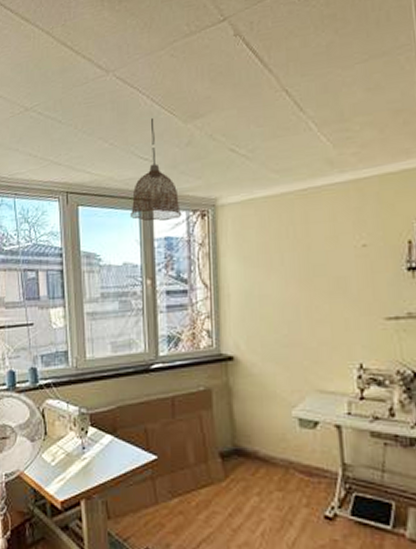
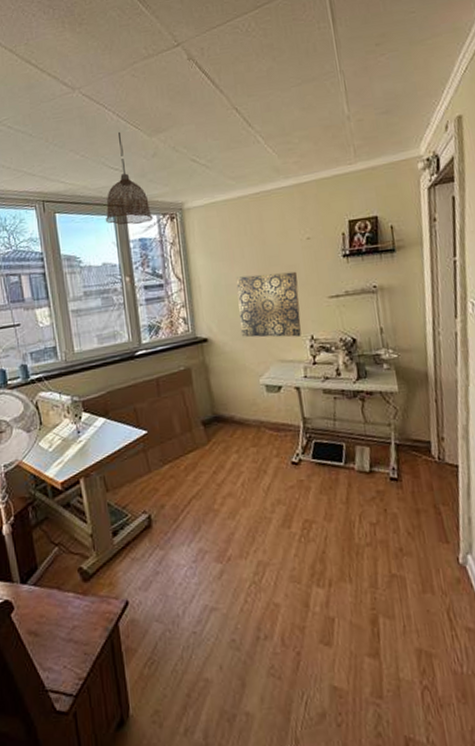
wall art: none [272,284,348,364] -> present [236,271,301,338]

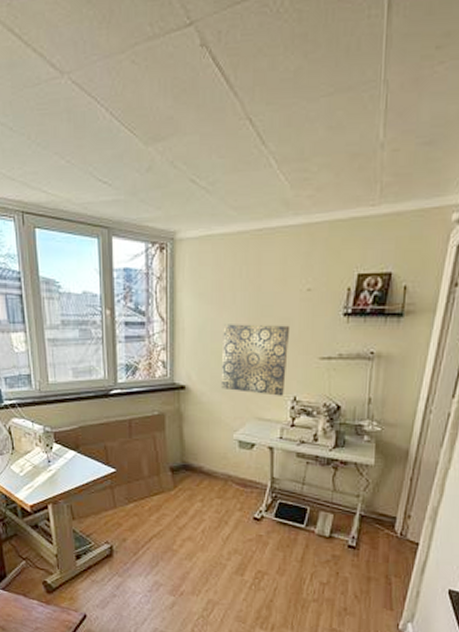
pendant lamp: present [105,131,153,225] -> none [88,135,141,252]

